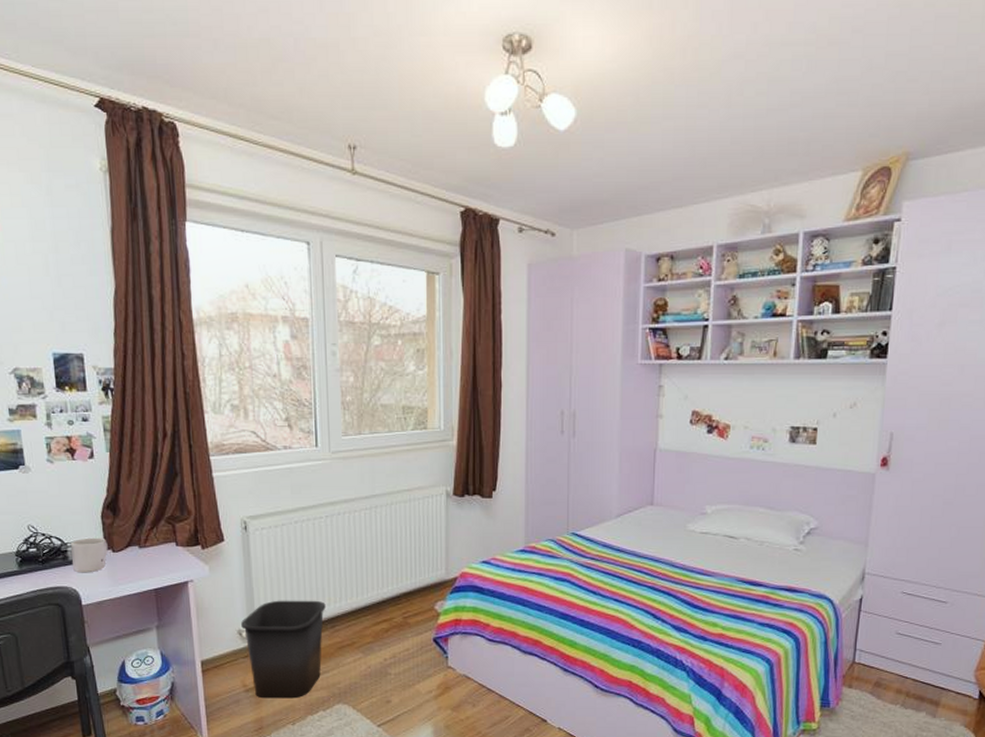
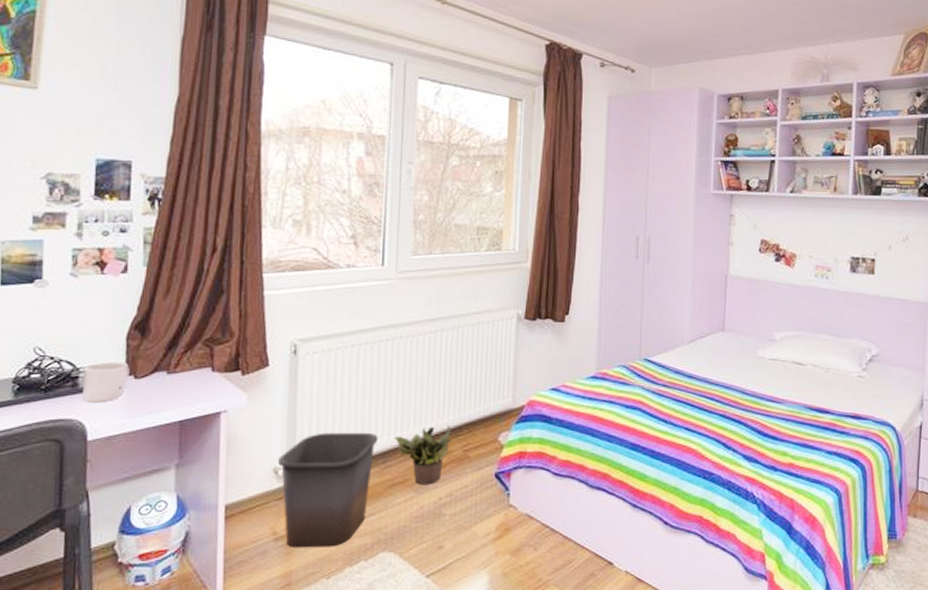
potted plant: none [340,594,392,648] -> present [394,424,452,485]

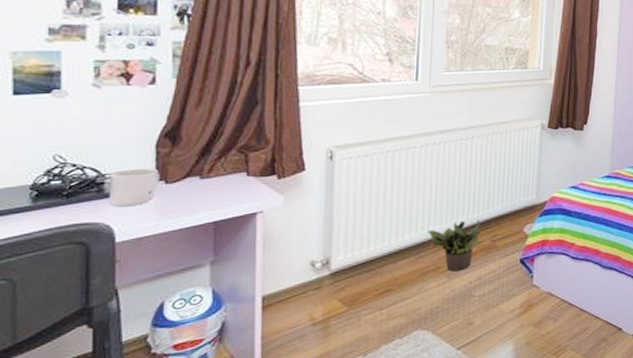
waste bin: present [278,432,378,548] -> none [315,227,412,331]

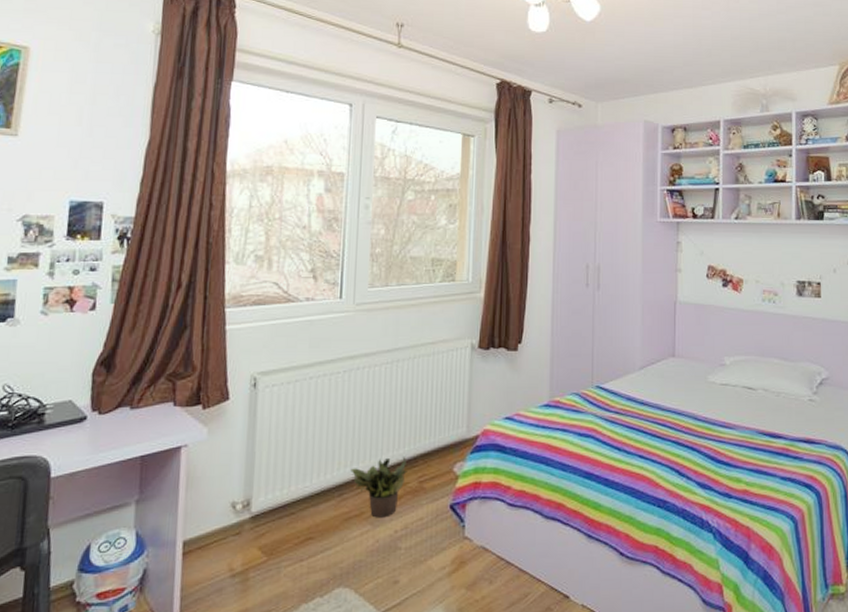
mug: present [108,168,160,207] -> none [47,398,94,439]

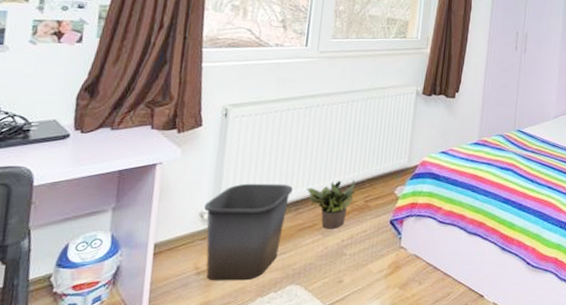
waste bin: none [236,464,335,585] -> present [204,183,293,281]

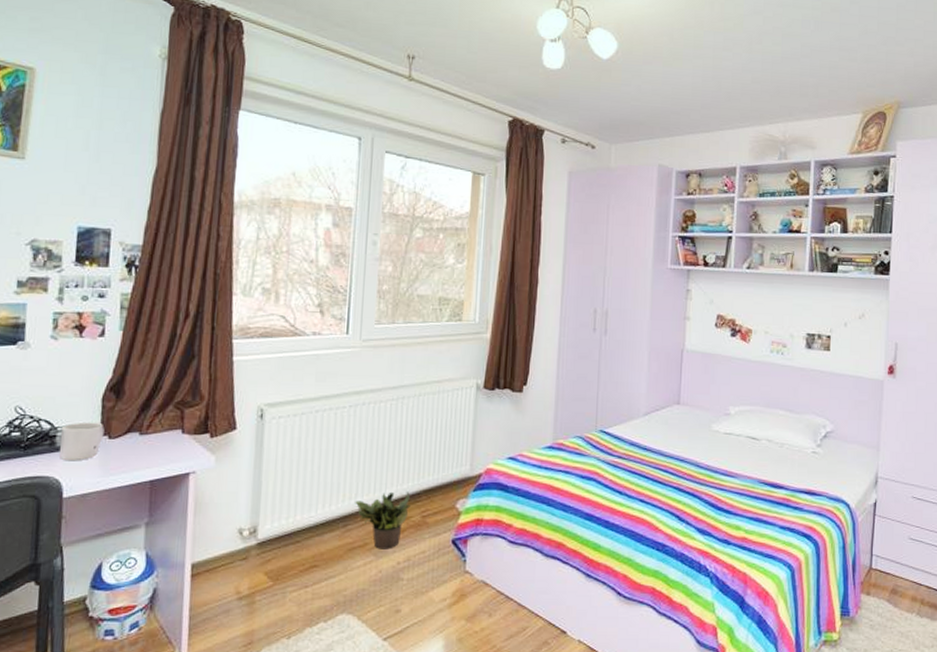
mug: none [31,118,78,153] -> present [58,422,104,461]
waste bin: present [204,183,293,281] -> none [243,495,340,608]

